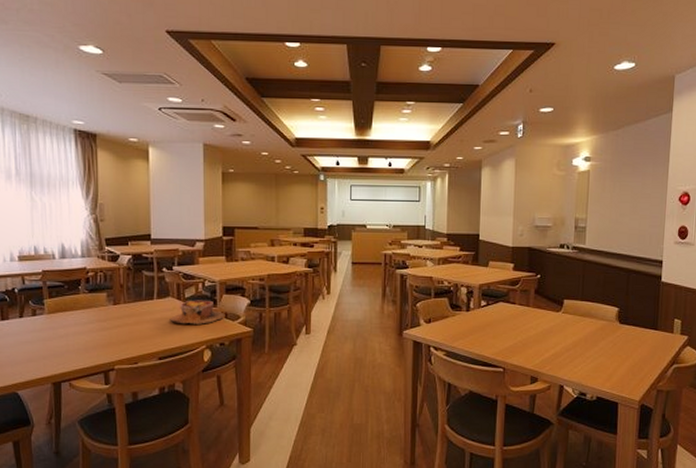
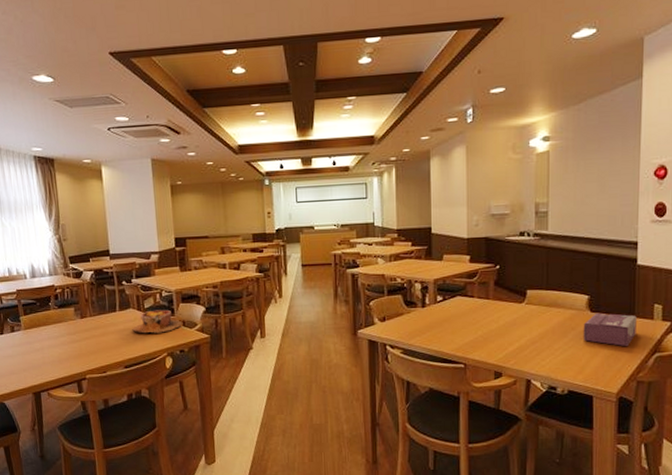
tissue box: none [611,324,659,358] -> present [583,312,637,347]

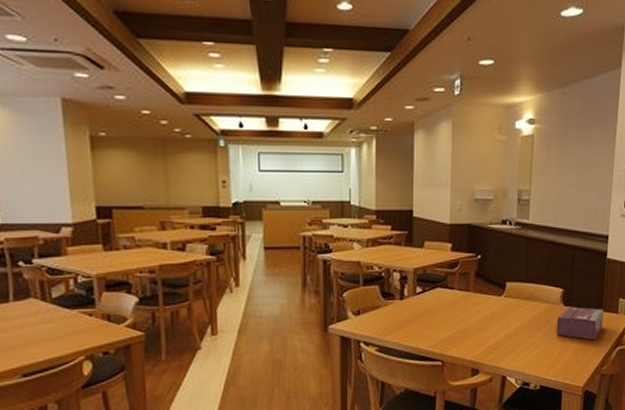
bowl: present [132,309,183,334] -> none [33,300,108,331]

